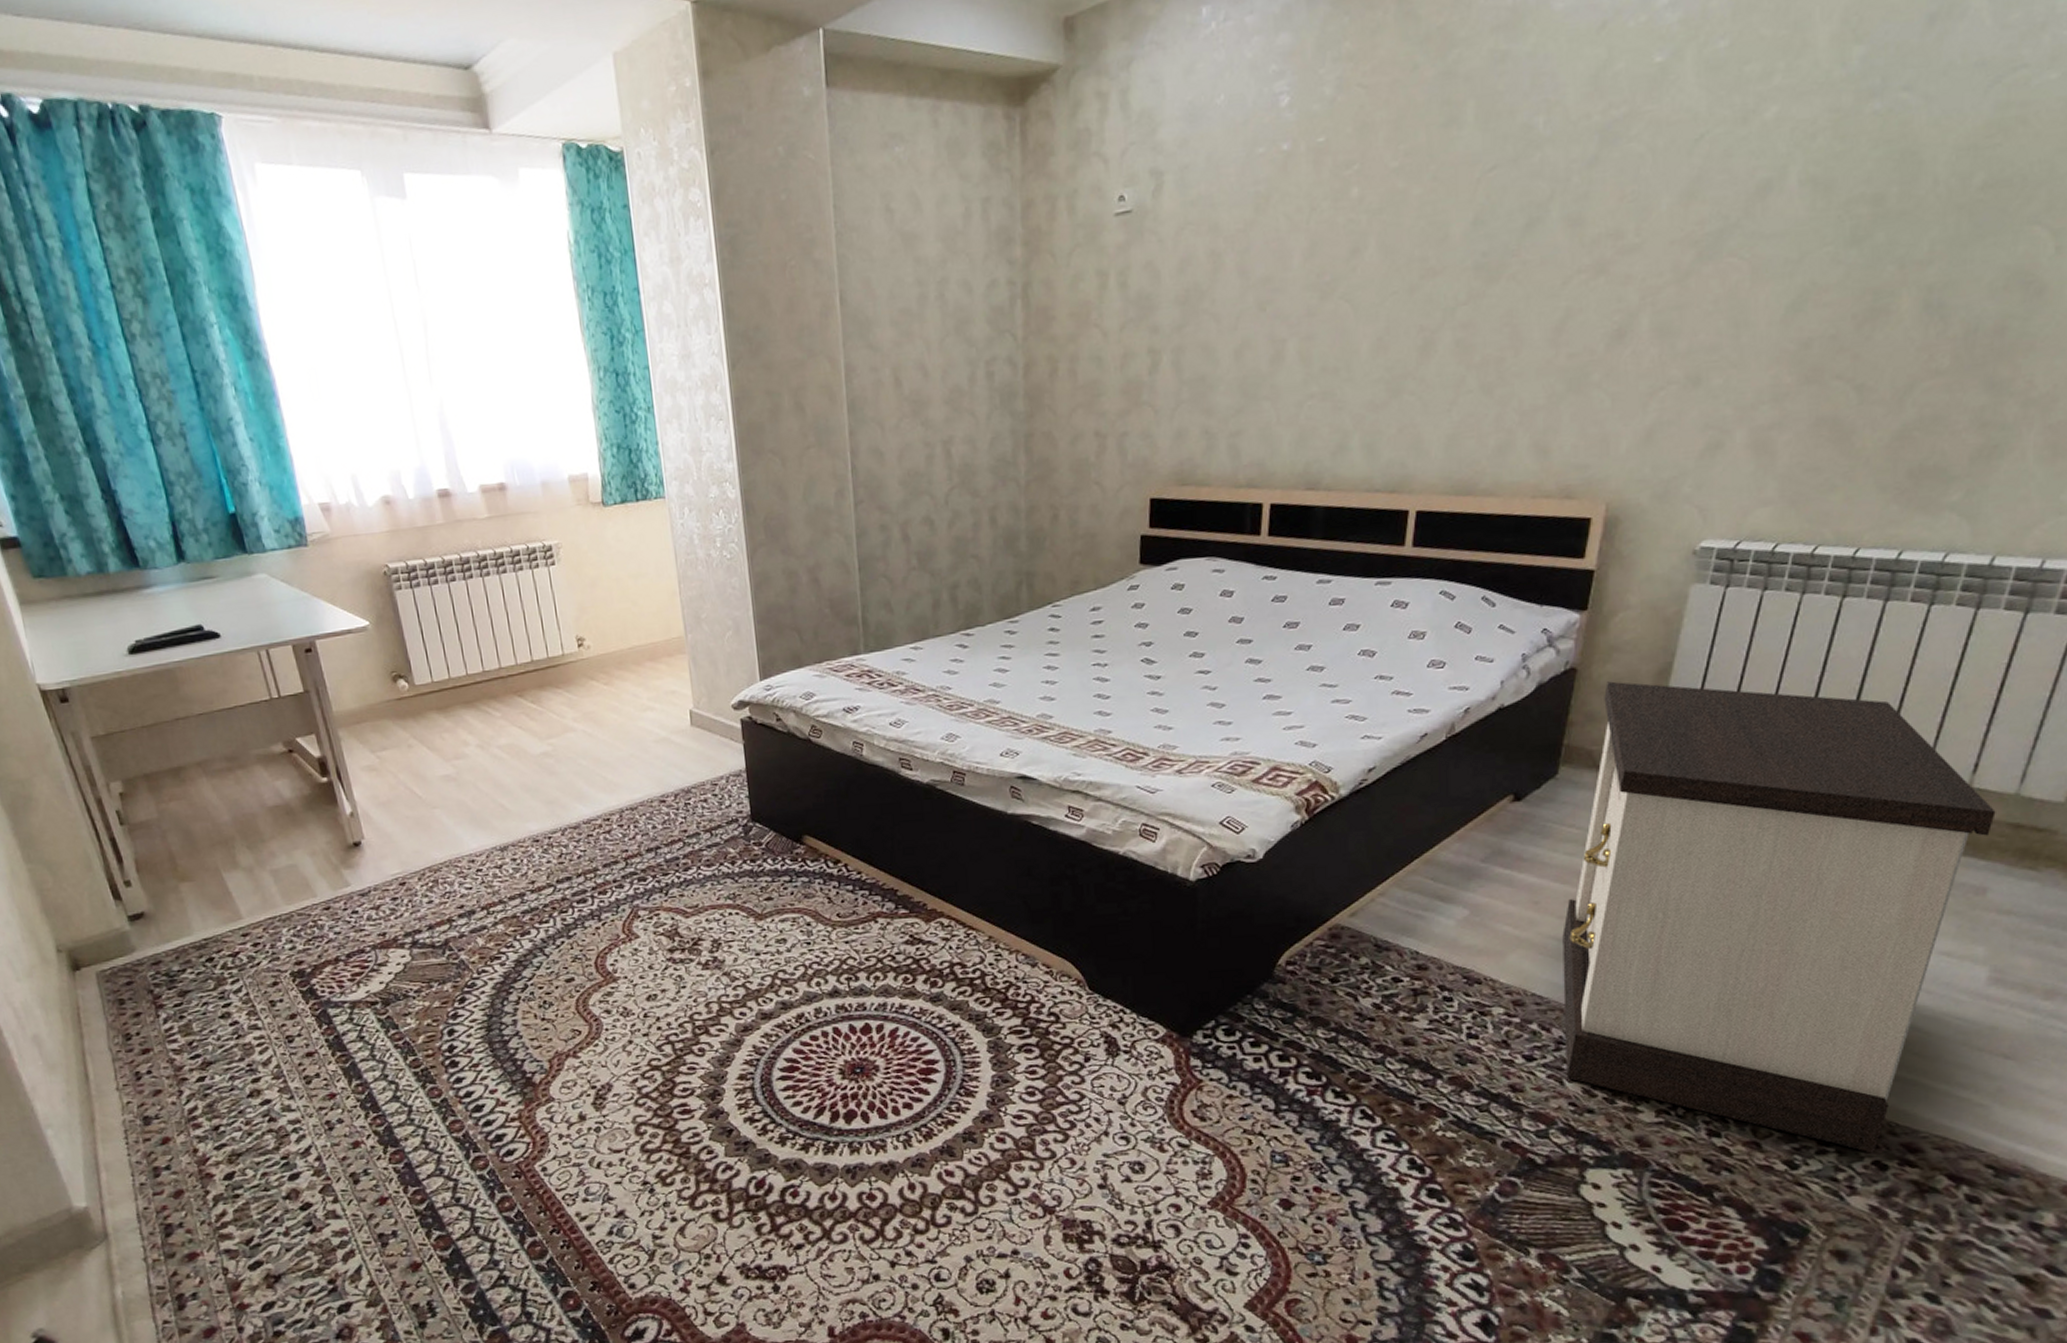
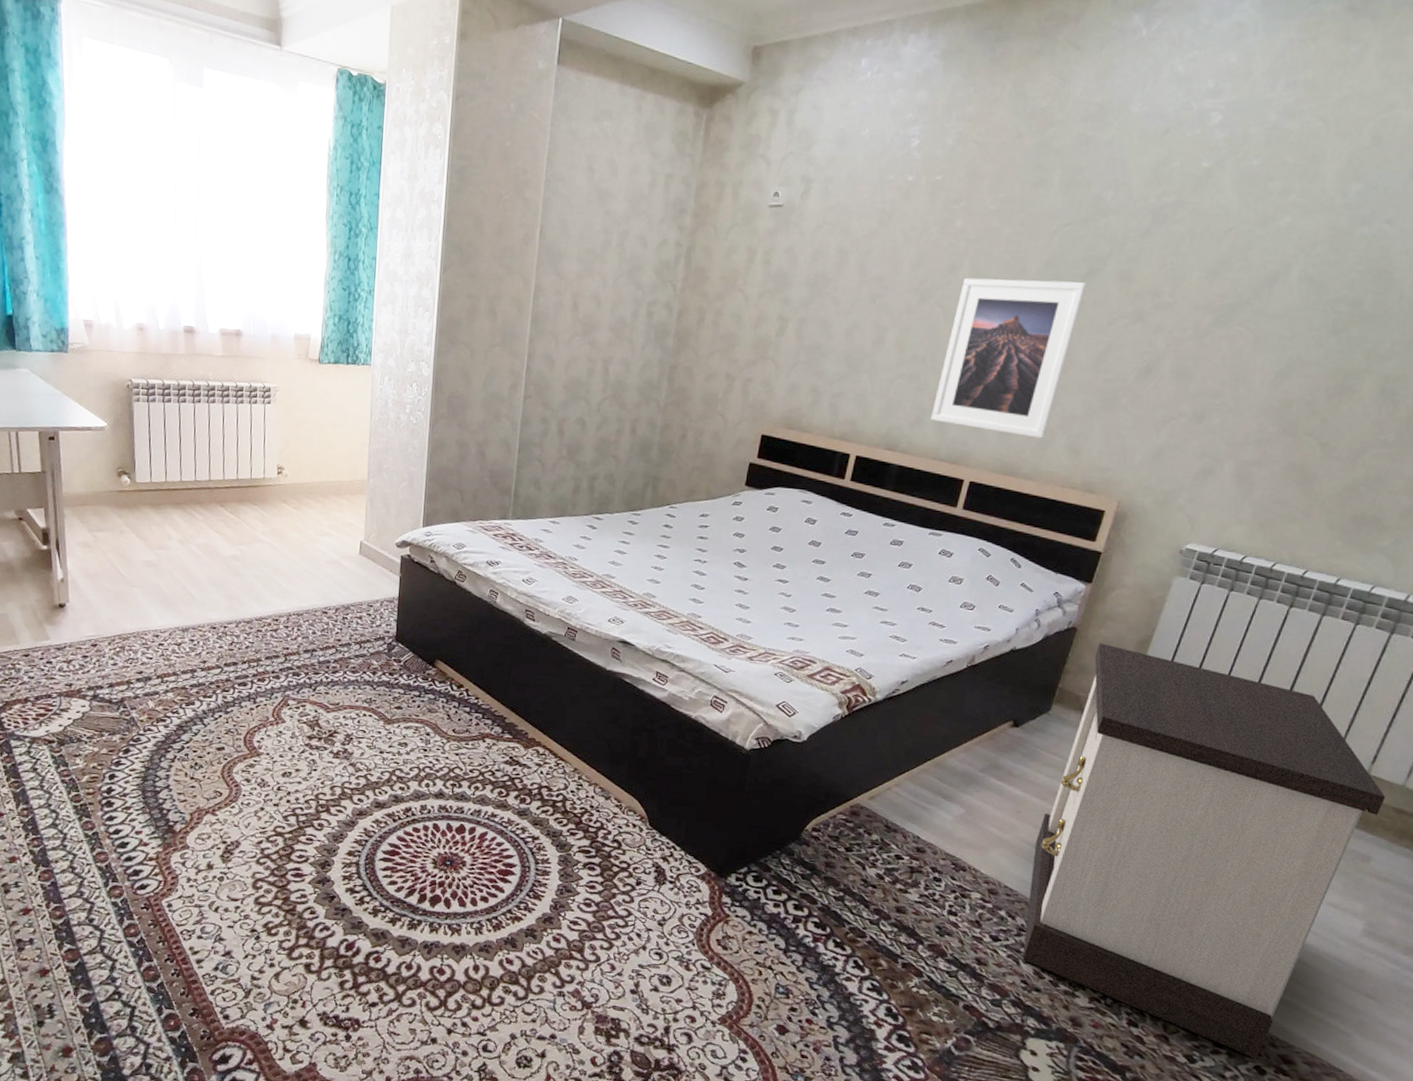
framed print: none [1356,236,1529,445] -> present [931,278,1088,439]

